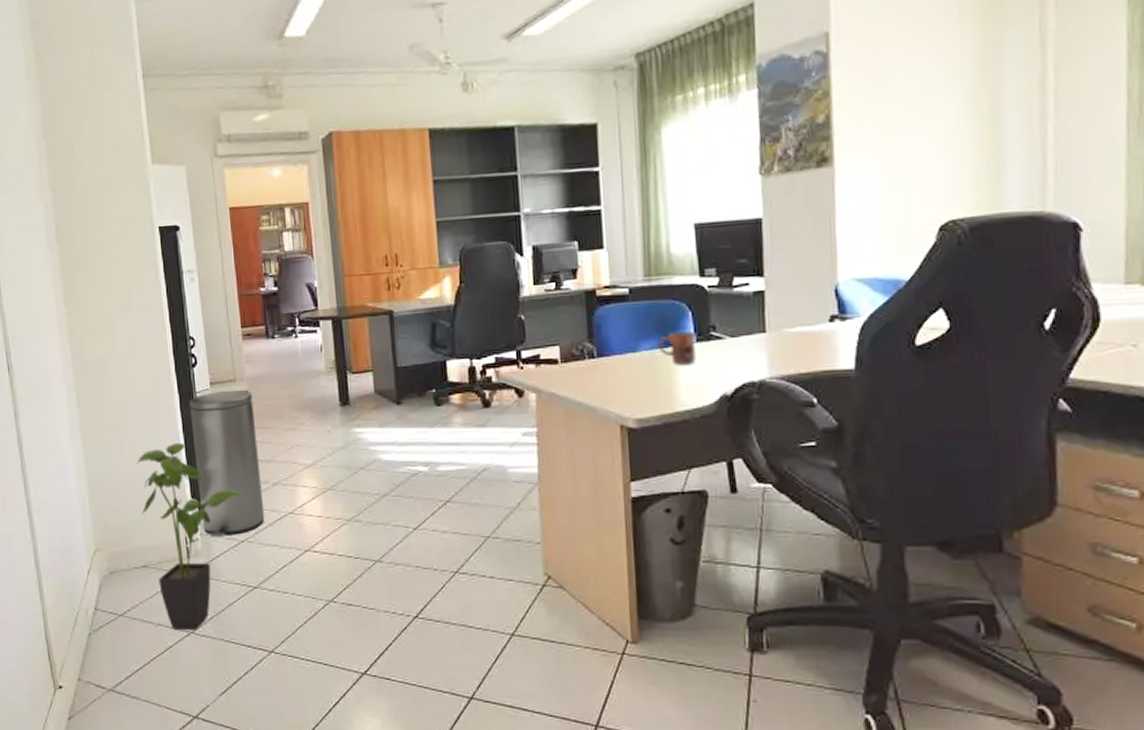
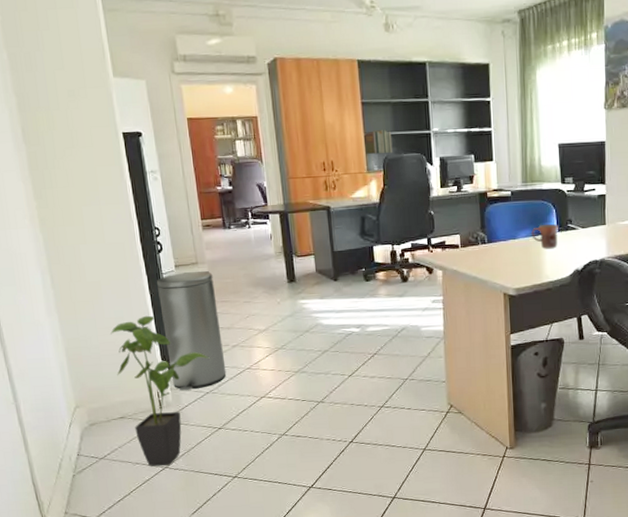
books: none [436,213,472,245] -> present [364,130,393,155]

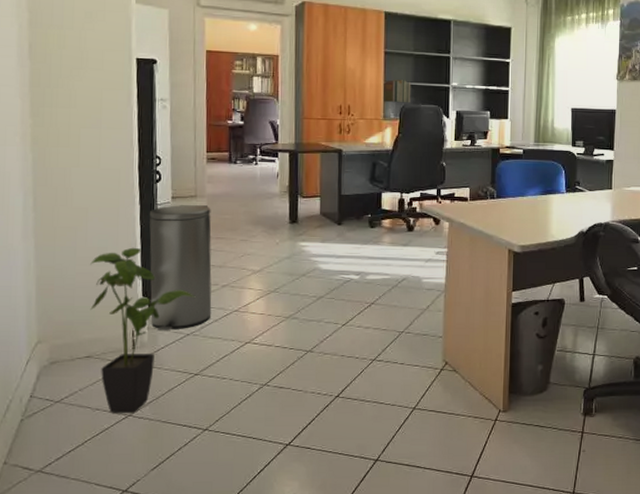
mug: present [531,224,558,250] -> none [540,185,566,209]

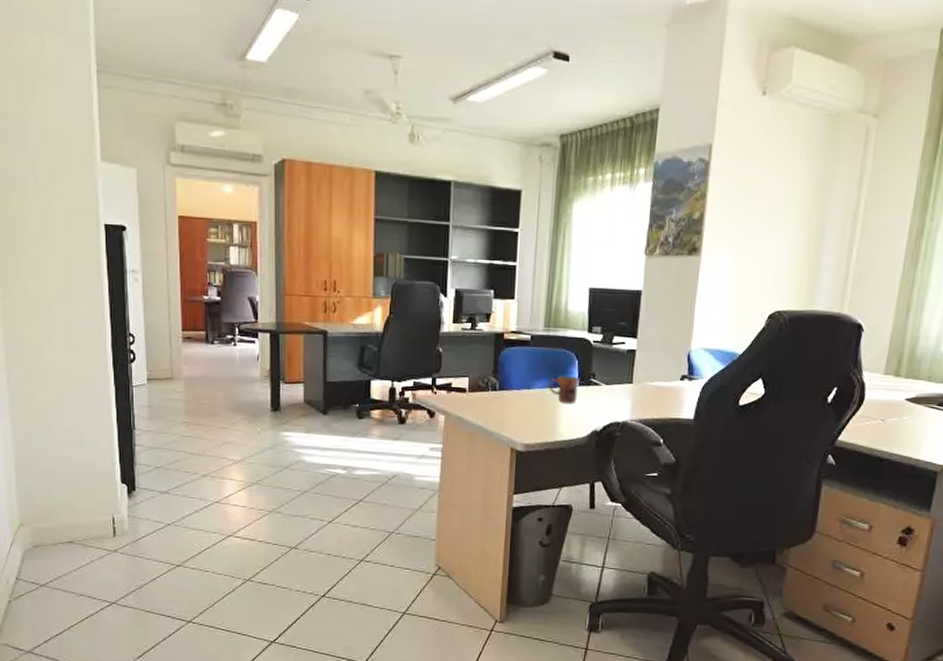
house plant: present [90,247,196,413] -> none [68,431,175,601]
pedal bin: present [149,205,212,332] -> none [124,387,192,520]
mug: none [540,185,566,209] -> present [549,376,580,405]

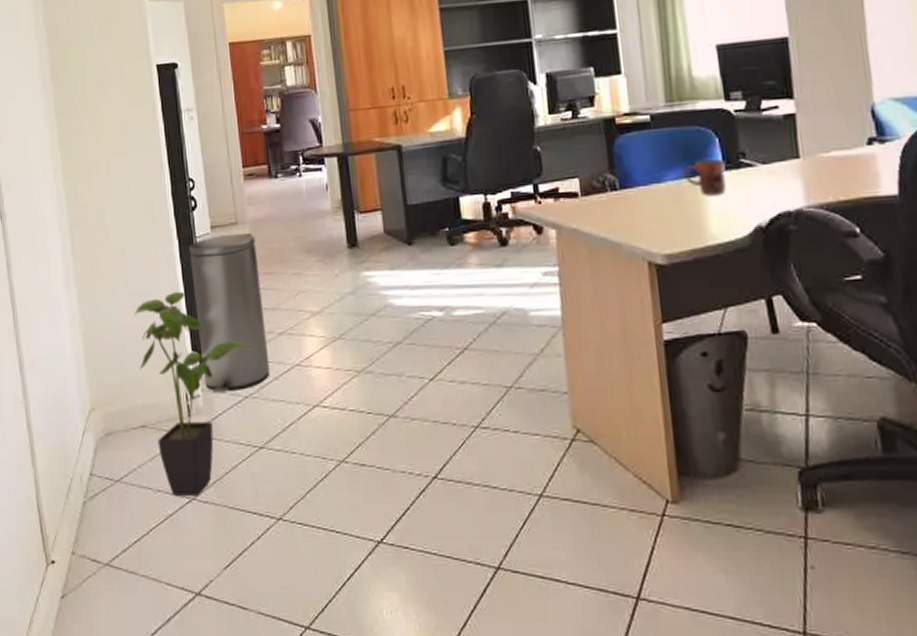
house plant: none [68,431,175,601] -> present [134,291,250,496]
pedal bin: none [124,387,192,520] -> present [188,233,270,394]
books: present [373,251,405,279] -> none [444,41,482,76]

